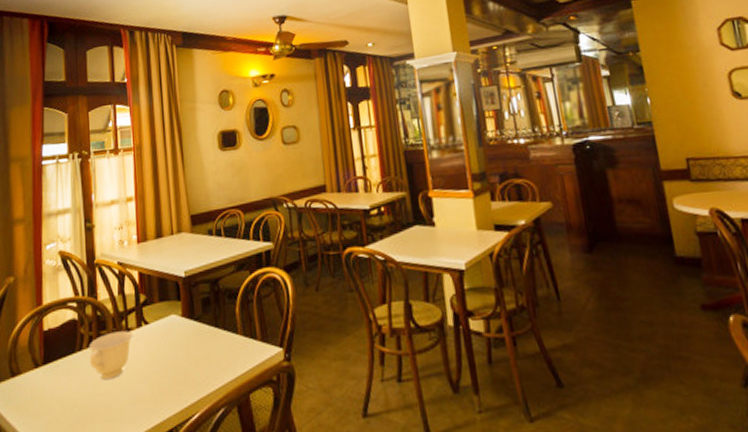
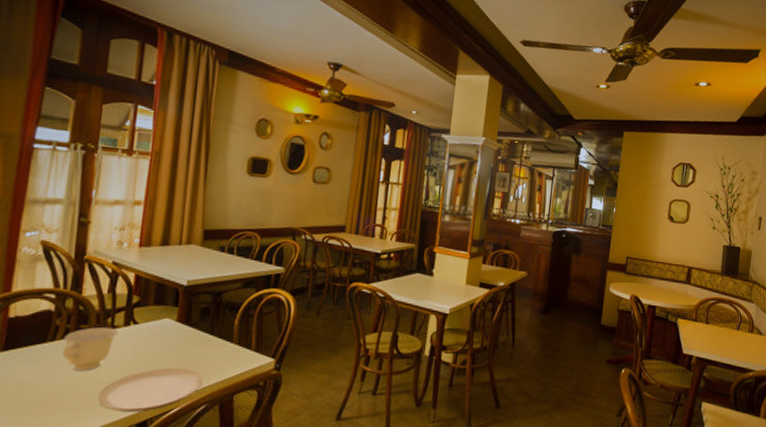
plate: none [125,368,217,421] -> present [97,368,203,412]

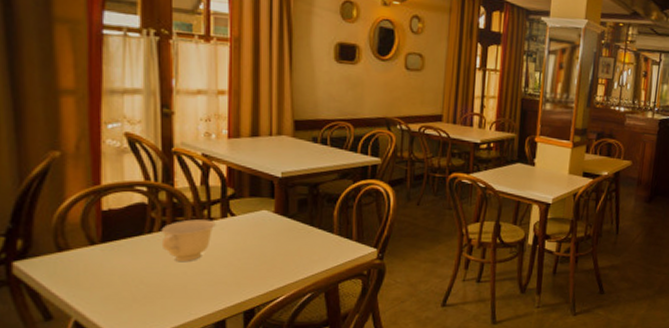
plate: present [97,368,203,412] -> none [202,259,307,300]

